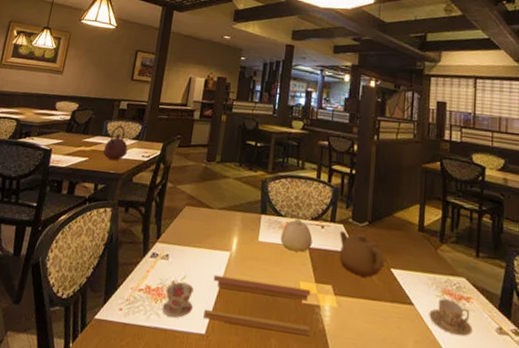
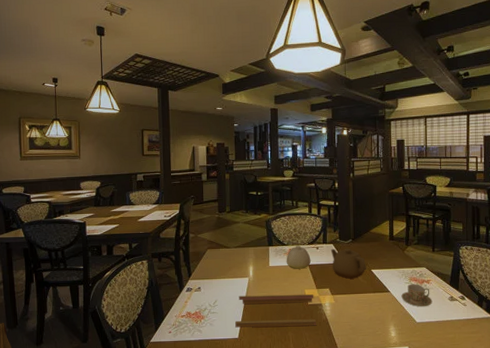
teapot: present [102,125,128,161] -> none [130,194,152,224]
teacup: present [162,280,194,318] -> none [202,305,226,331]

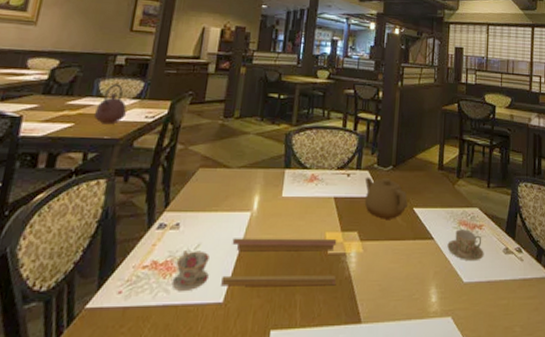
teapot: none [130,194,152,224] -> present [93,83,127,125]
teacup: none [202,305,226,331] -> present [171,251,209,291]
sugar bowl: present [286,245,311,269] -> none [305,170,339,203]

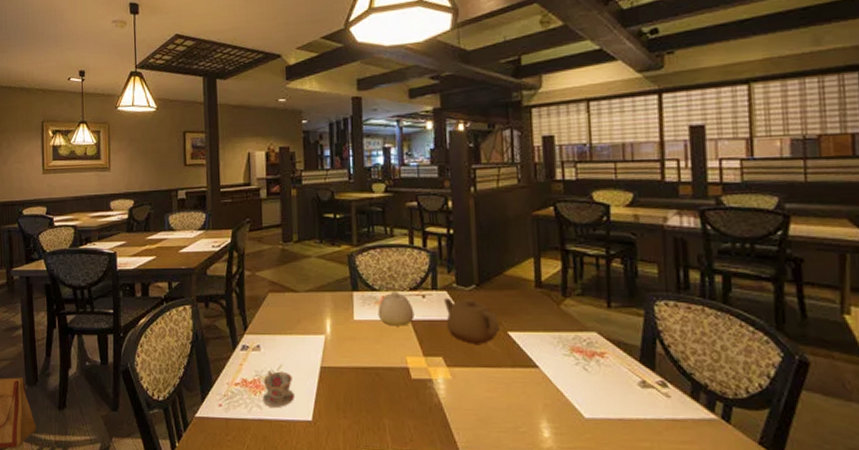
teapot: present [93,83,127,125] -> none [169,217,196,256]
chopsticks: present [221,238,337,286] -> none [307,360,424,412]
sugar bowl: none [305,170,339,203] -> present [377,291,414,326]
teacup: present [447,229,484,262] -> none [557,357,611,395]

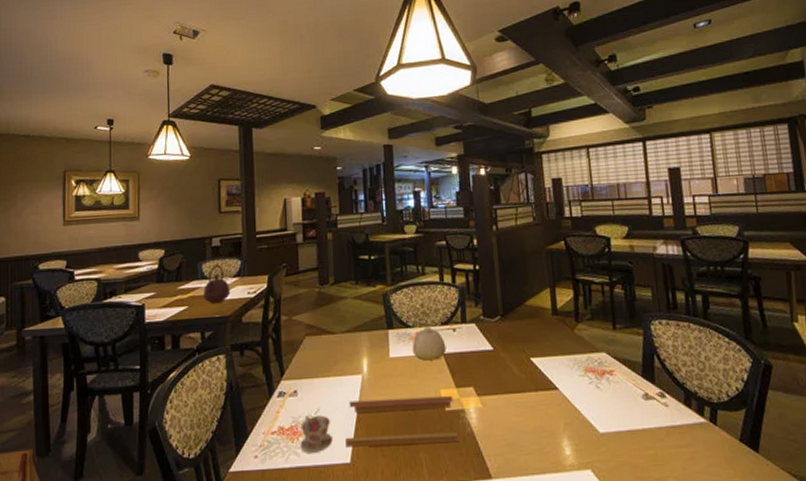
teapot: none [169,217,196,256] -> present [202,264,231,304]
chopsticks: none [307,360,424,412] -> present [345,396,458,448]
teapot: present [443,297,501,344] -> none [472,328,525,372]

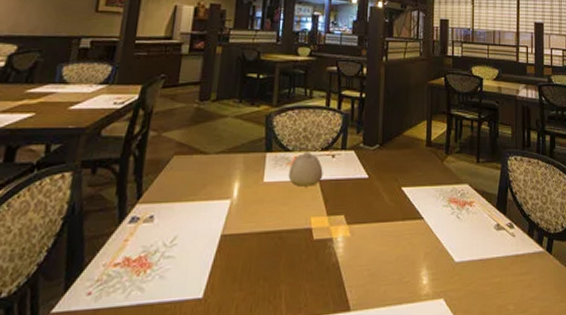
teapot: present [202,264,231,304] -> none [56,68,94,113]
teacup: present [300,415,333,453] -> none [146,244,187,288]
chopsticks: present [345,396,458,448] -> none [200,224,323,281]

